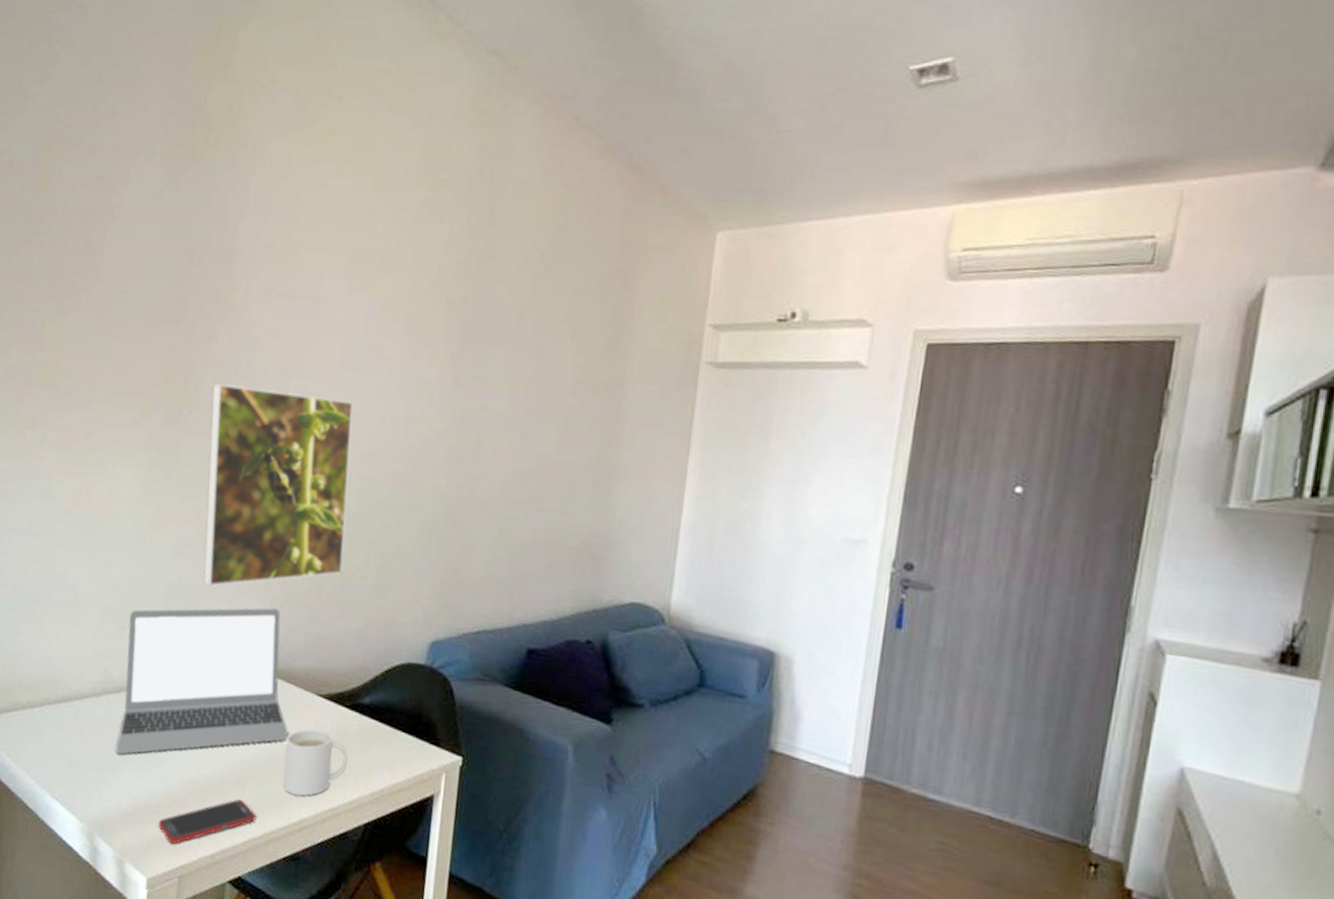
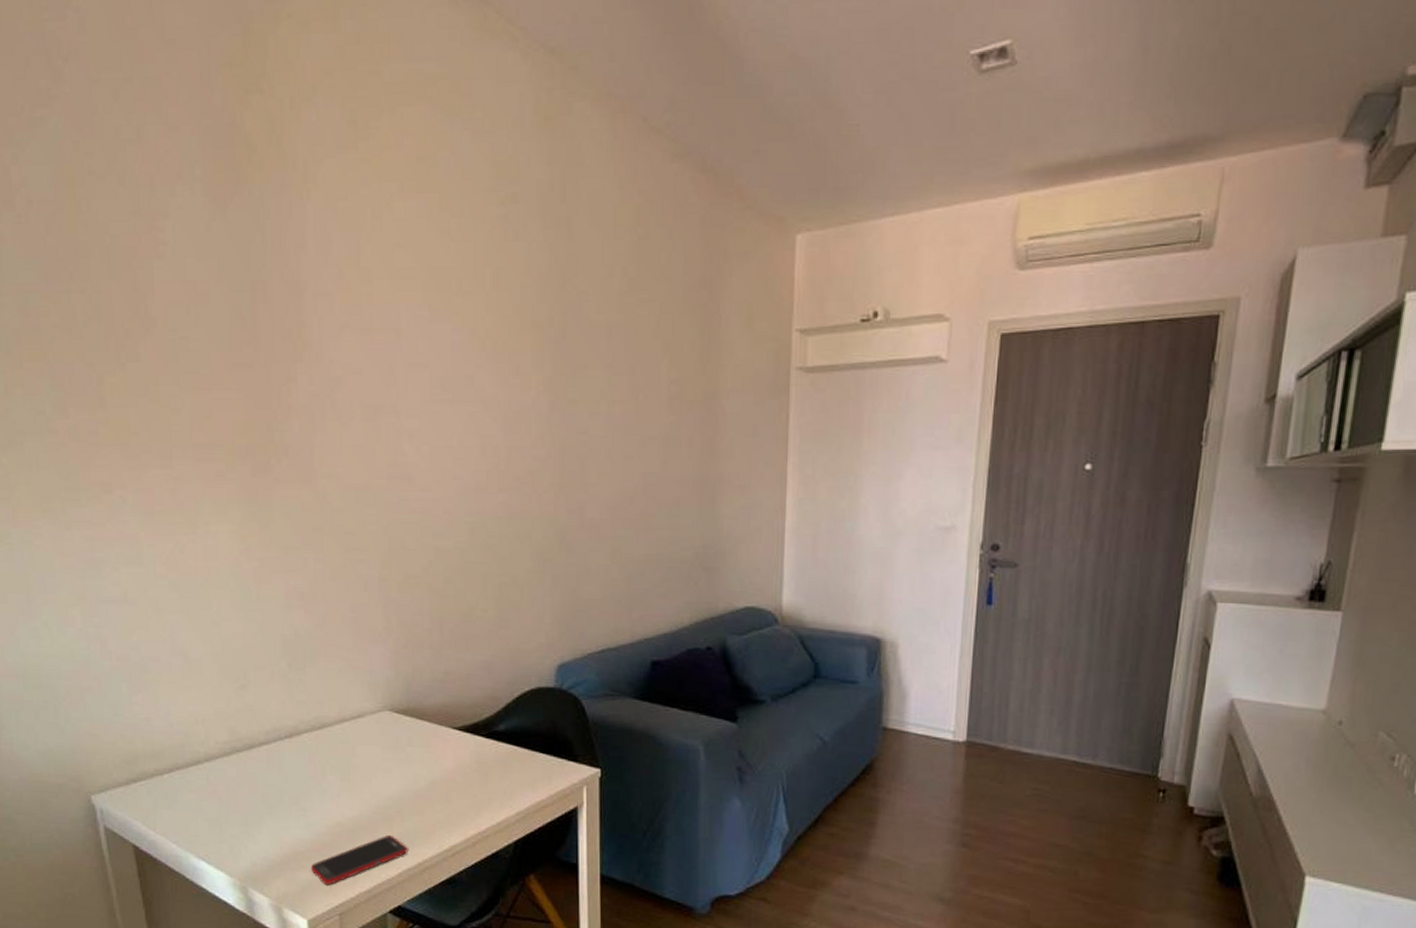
laptop: present [115,608,289,755] -> none [248,650,429,808]
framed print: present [203,383,354,587] -> none [299,427,461,636]
mug: present [283,728,348,797] -> none [427,760,491,824]

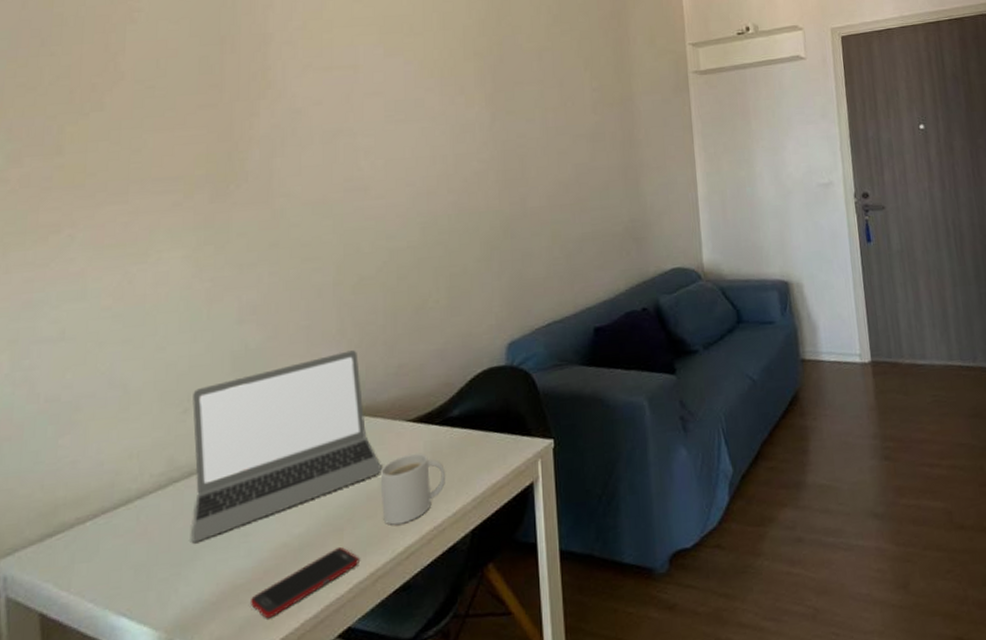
laptop: none [248,650,429,808] -> present [191,350,383,543]
mug: none [427,760,491,824] -> present [380,453,446,525]

